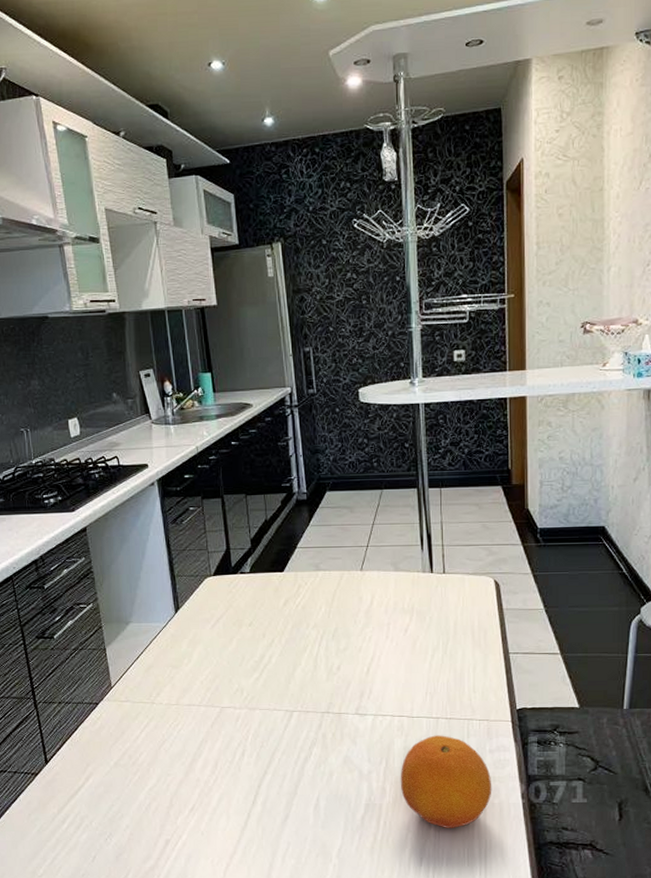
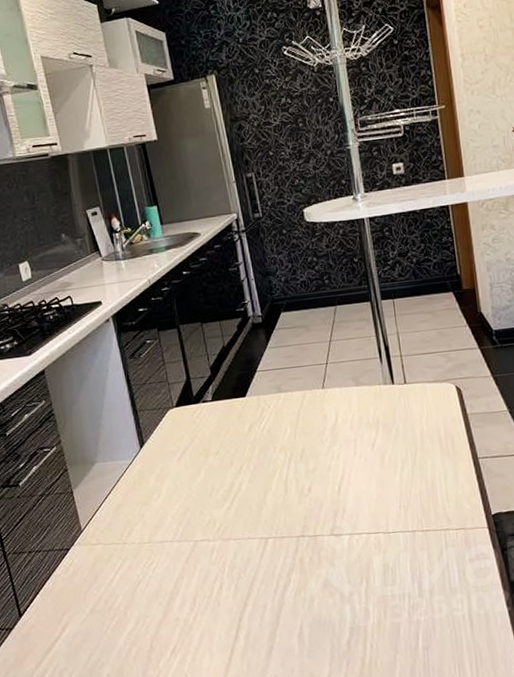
fruit: present [400,735,492,828] -> none [382,548,477,645]

